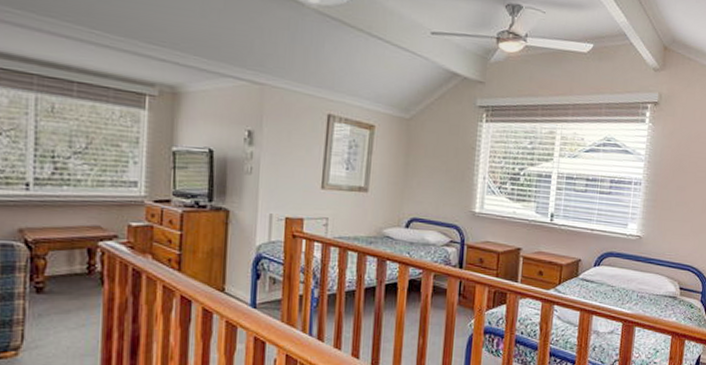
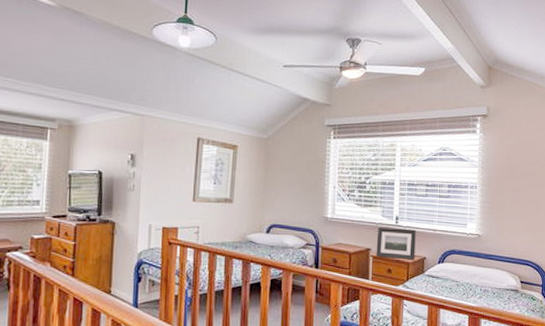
picture frame: none [527,225,572,263] -> present [376,227,416,260]

